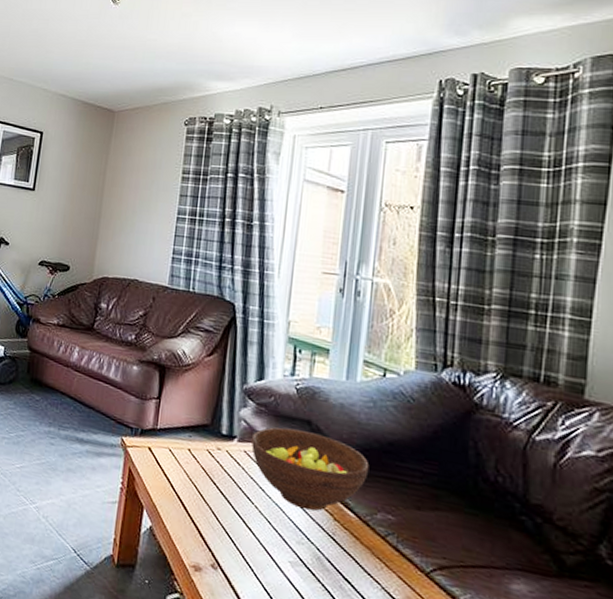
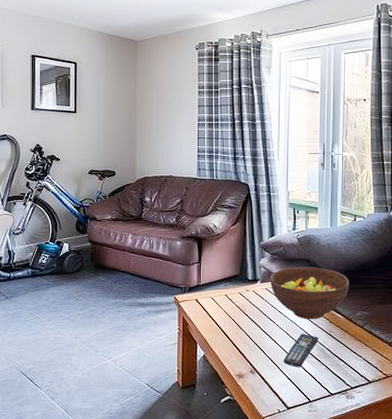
remote control: none [259,527,316,578] -> present [283,334,319,368]

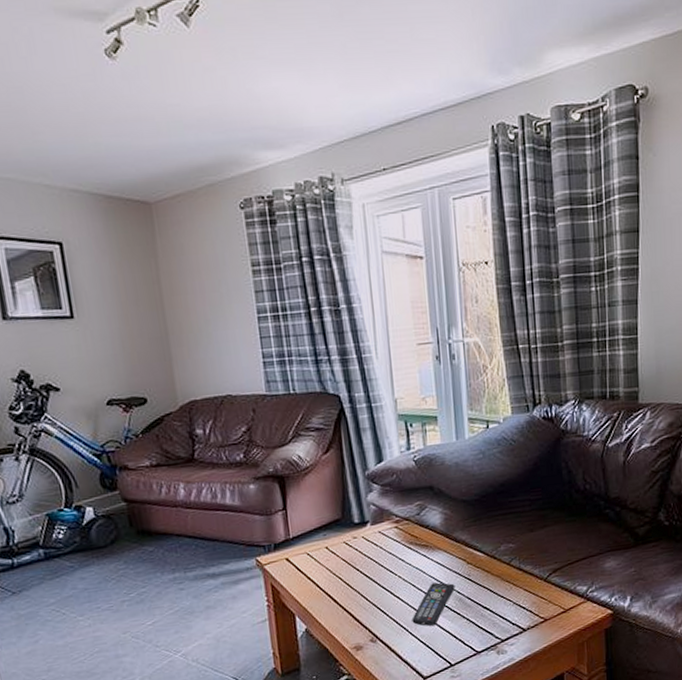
fruit bowl: present [270,267,350,320] -> none [383,495,489,565]

